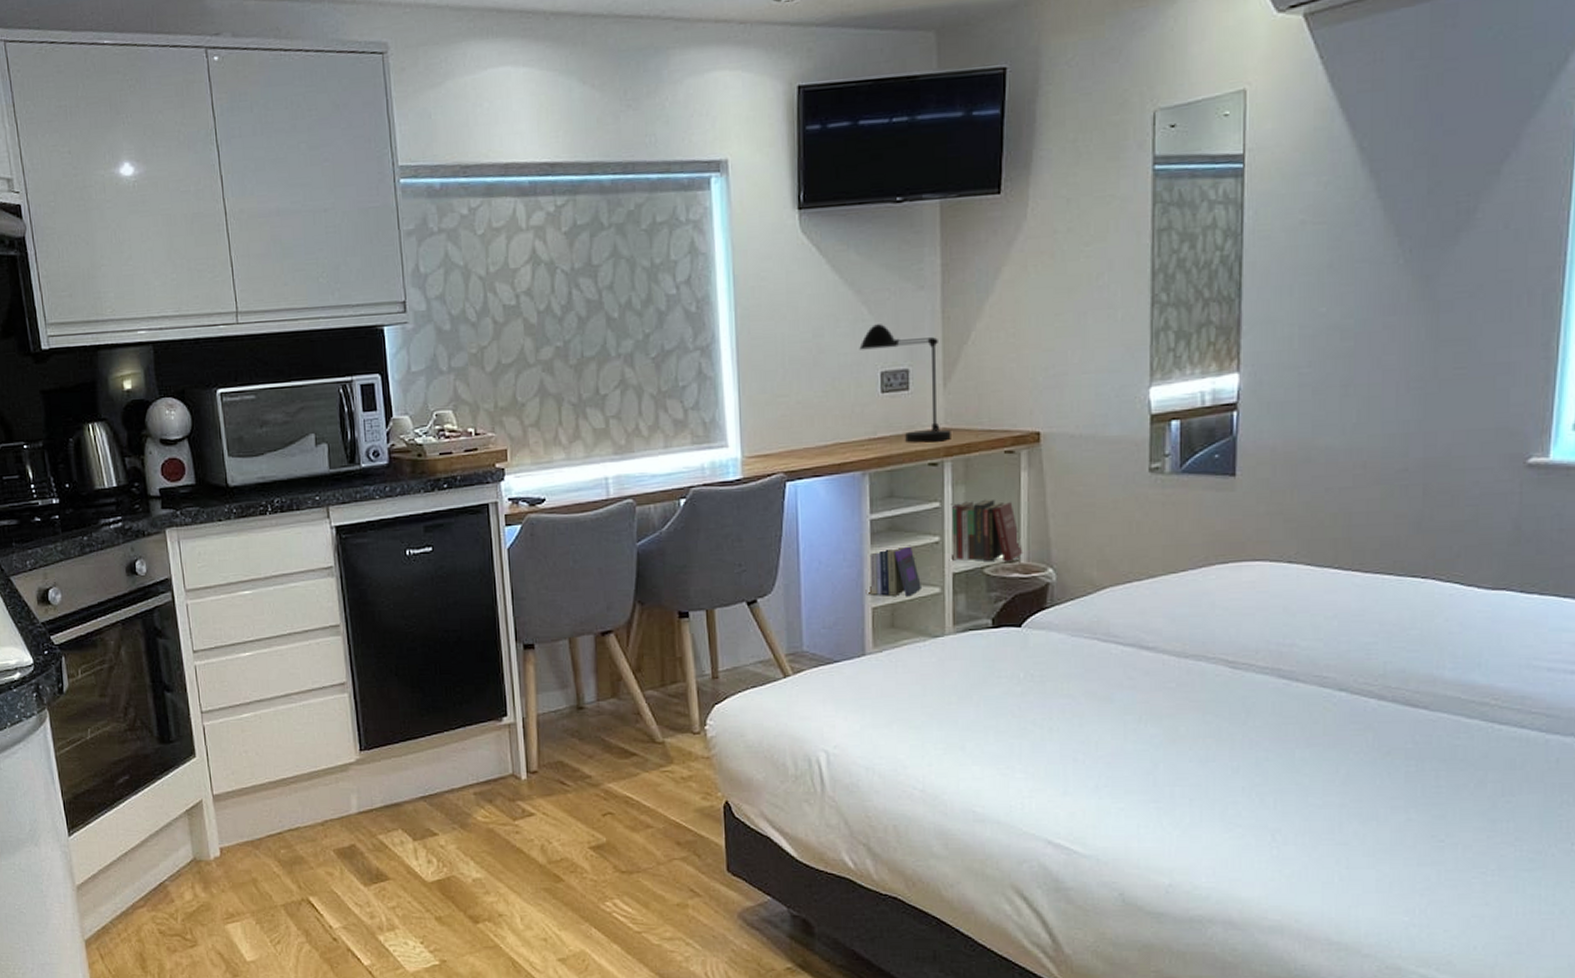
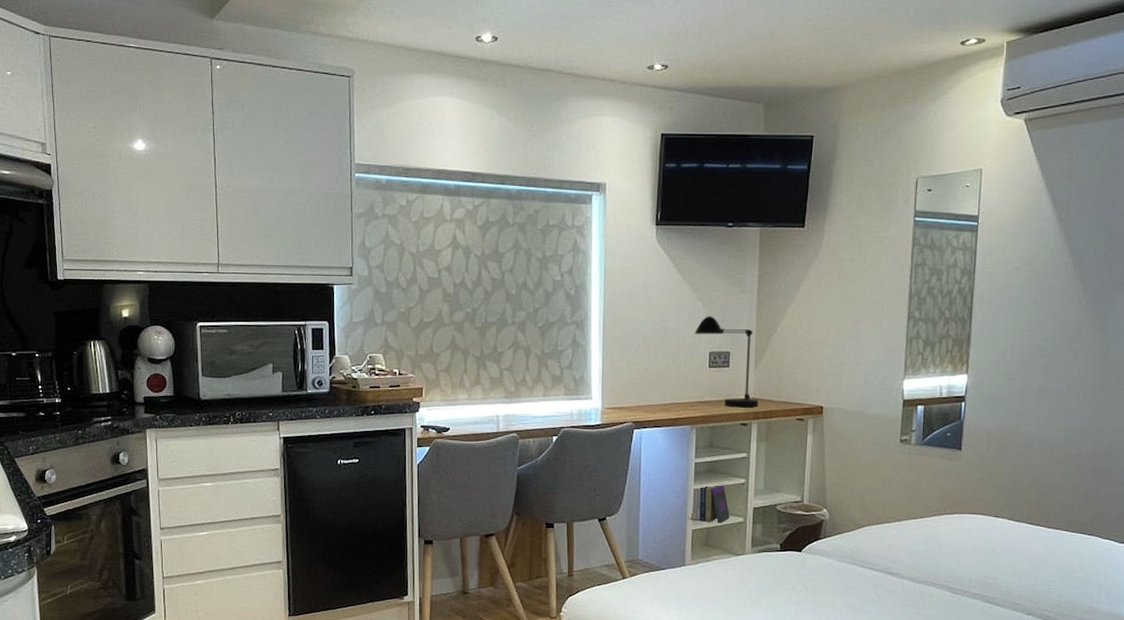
books: present [949,499,1023,562] -> none [751,453,806,502]

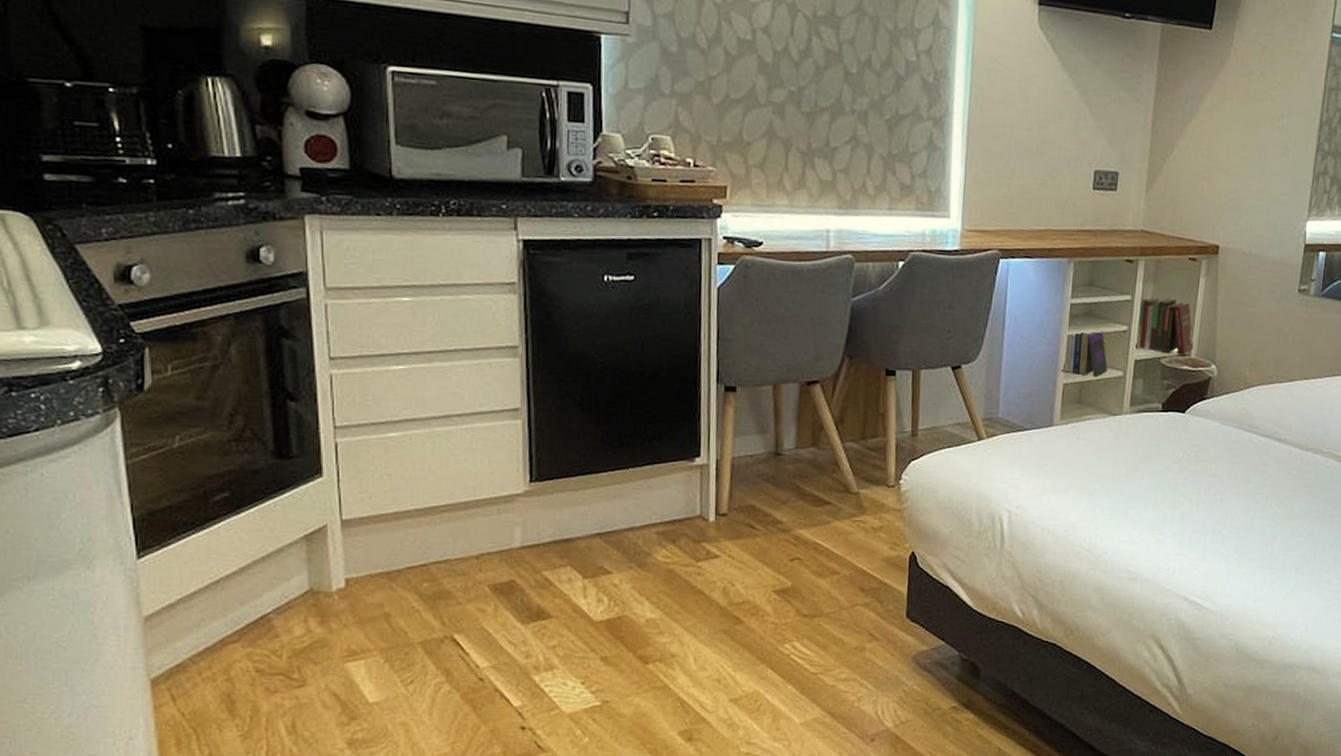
desk lamp: present [694,316,758,408] -> none [1078,126,1148,242]
books: none [751,453,806,502] -> present [1133,298,1194,355]

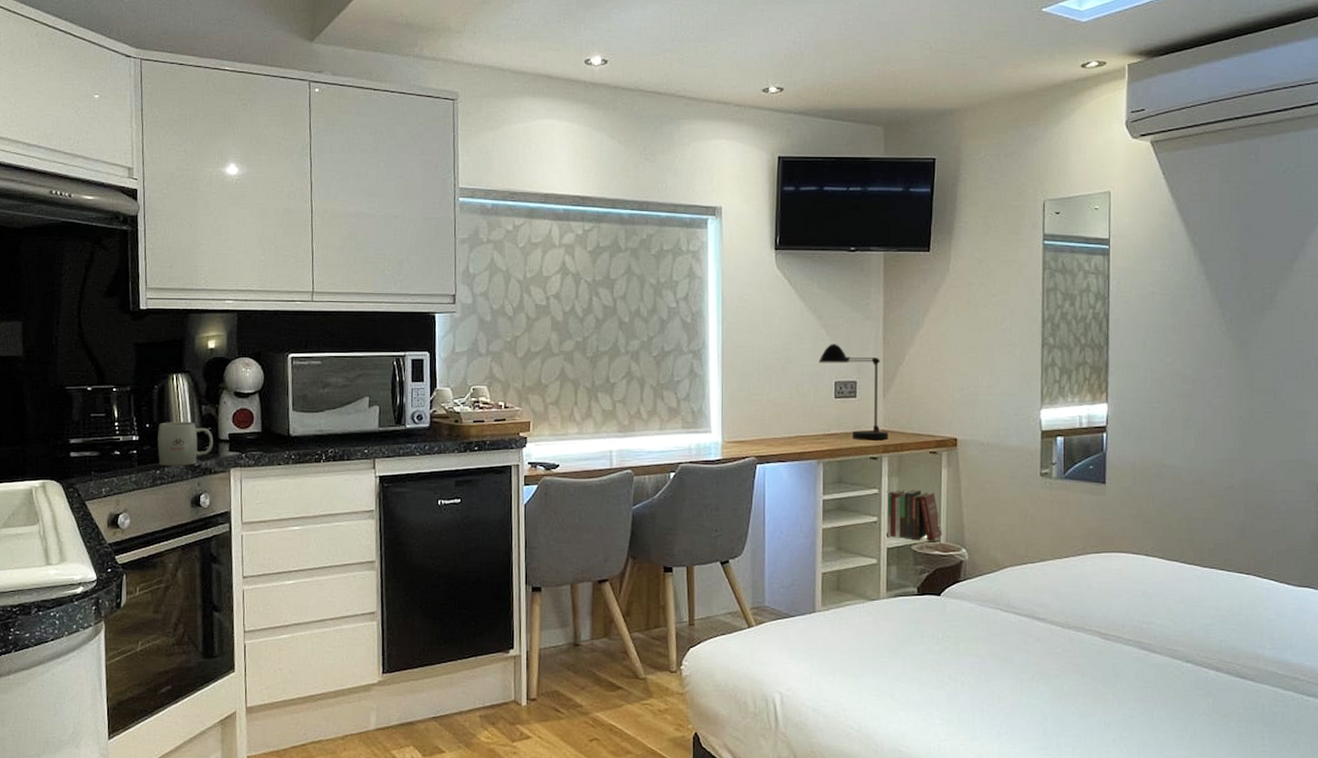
mug: none [187,143,277,207] -> present [157,421,214,467]
books: present [1059,330,1108,377] -> none [817,522,863,565]
desk lamp: none [1078,126,1148,242] -> present [818,344,888,441]

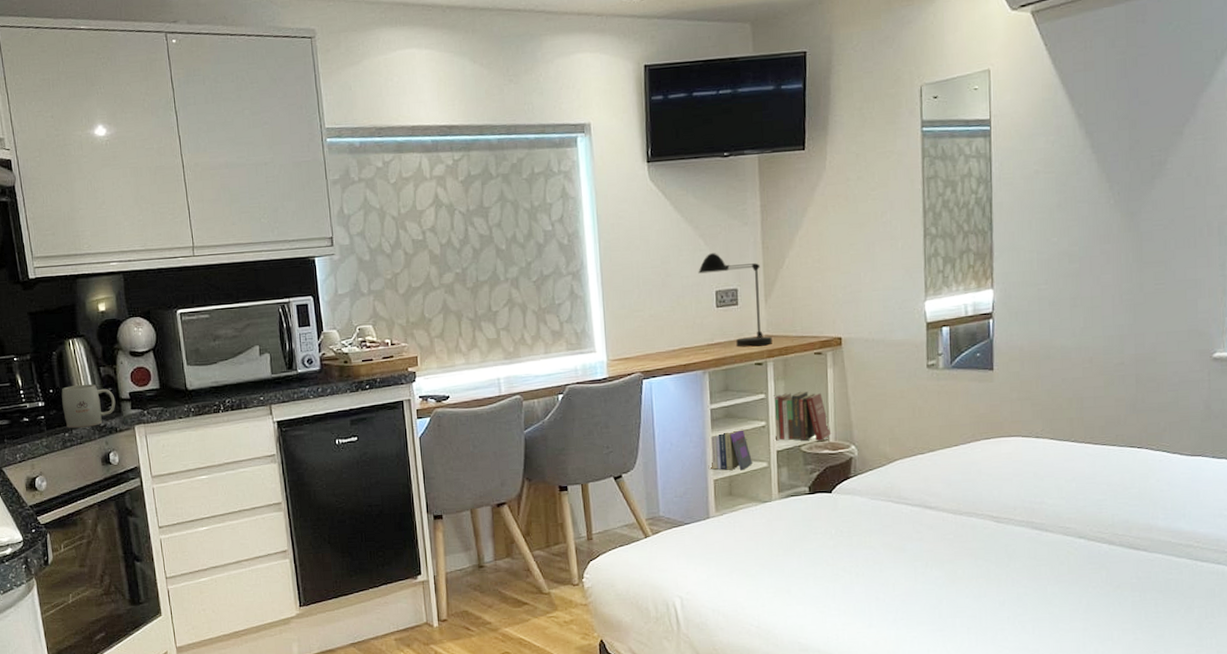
books: none [817,522,863,565] -> present [708,428,753,471]

